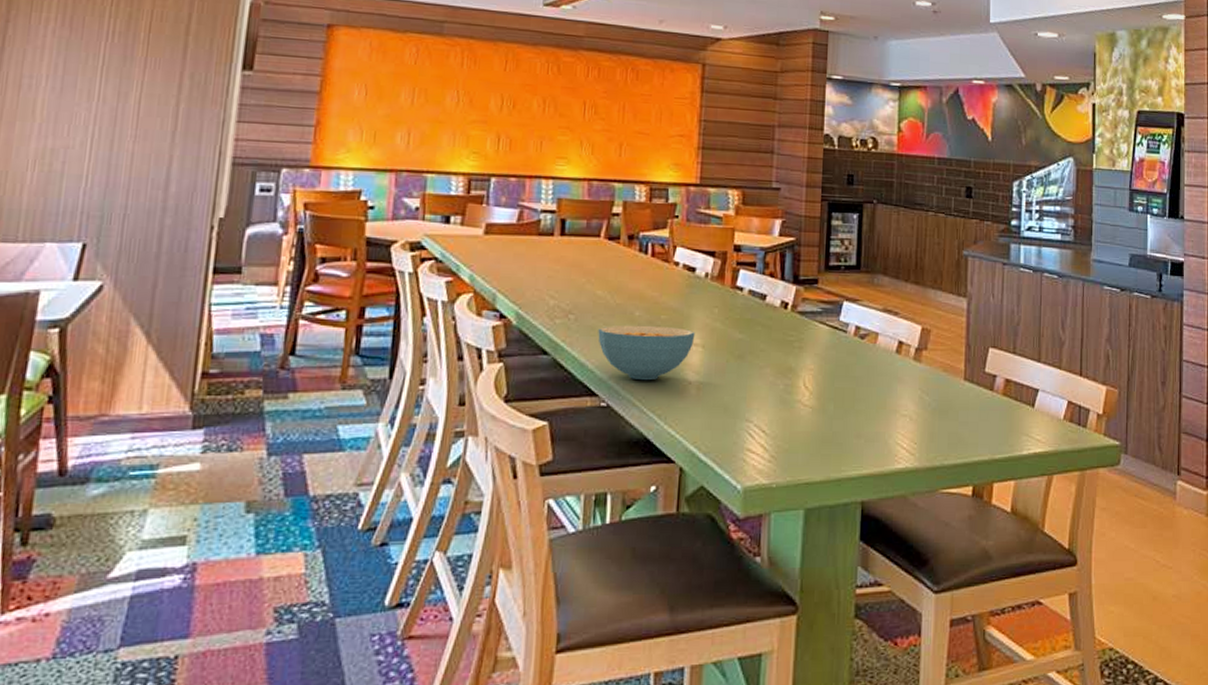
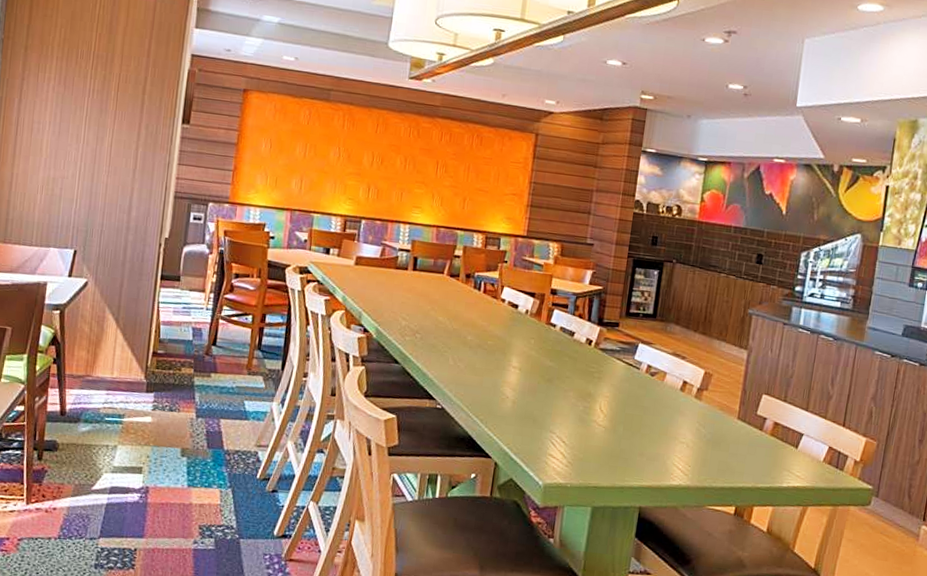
cereal bowl: present [598,325,696,381] -> none [437,345,515,392]

